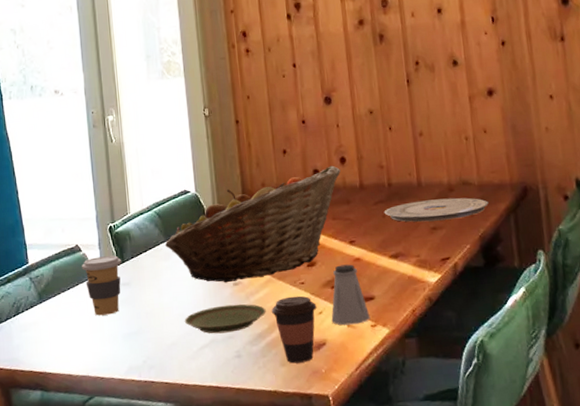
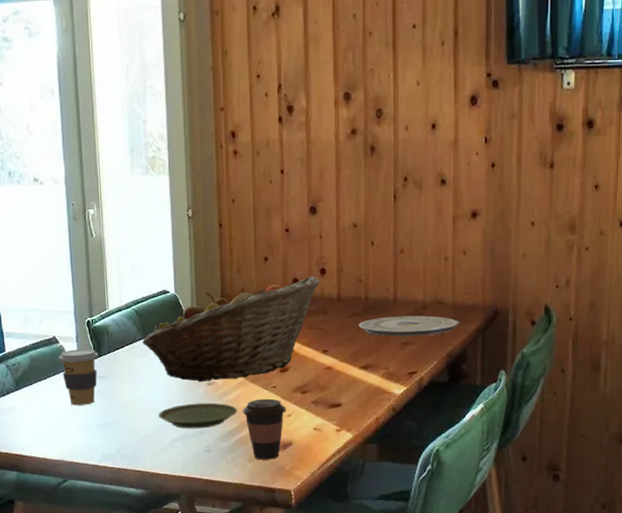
saltshaker: present [331,264,371,326] -> none [299,372,336,428]

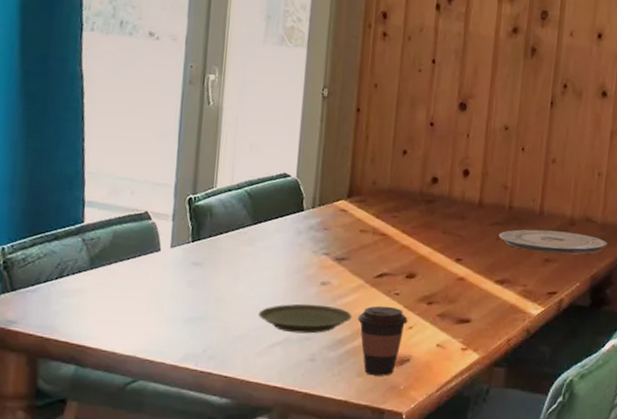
coffee cup: present [59,349,98,406] -> none [148,229,197,295]
fruit basket: present [142,276,320,382] -> none [250,176,462,281]

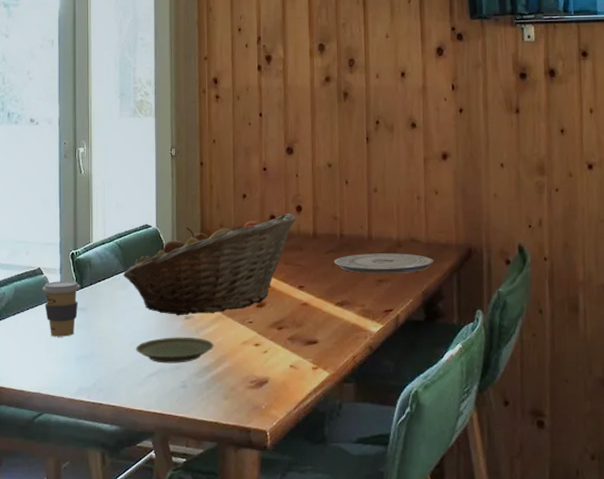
coffee cup: none [148,229,197,295] -> present [42,281,80,337]
fruit basket: none [250,176,462,281] -> present [123,213,296,316]
coffee cup: present [357,306,408,376] -> none [218,334,262,398]

